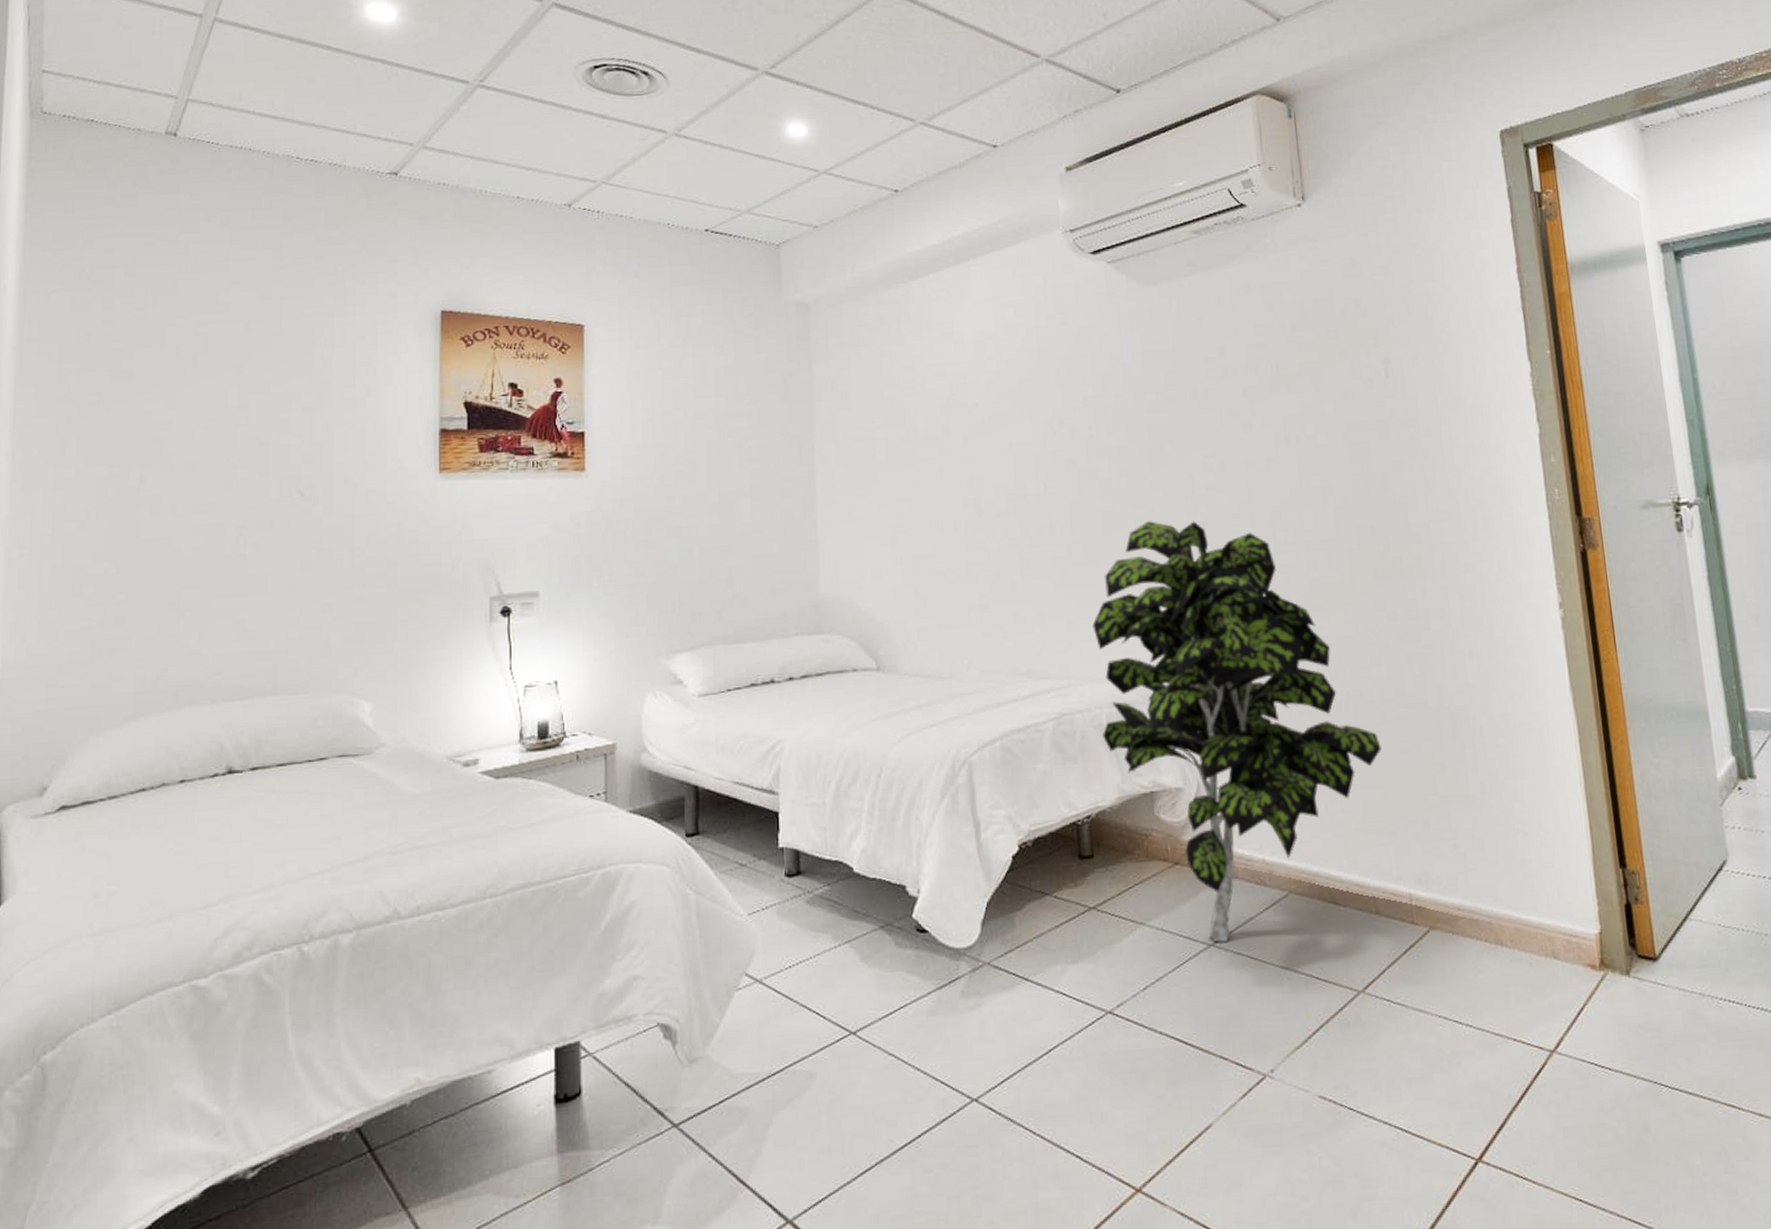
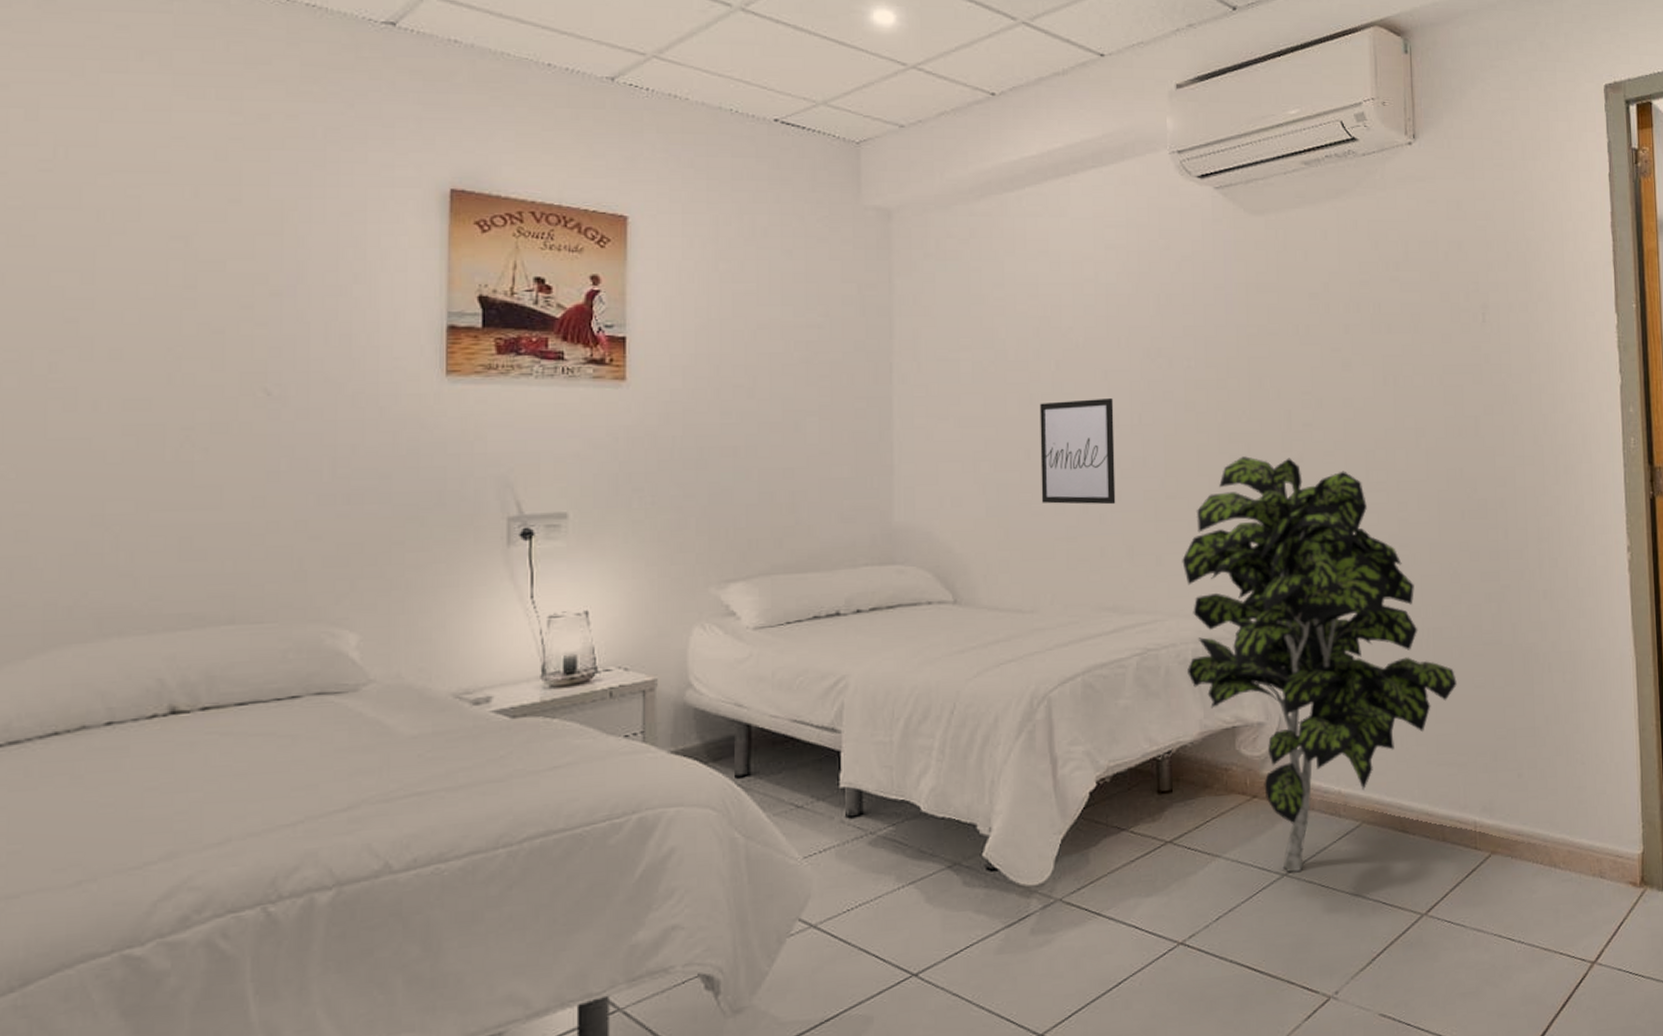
wall art: none [950,470,1026,573] -> present [1039,399,1116,505]

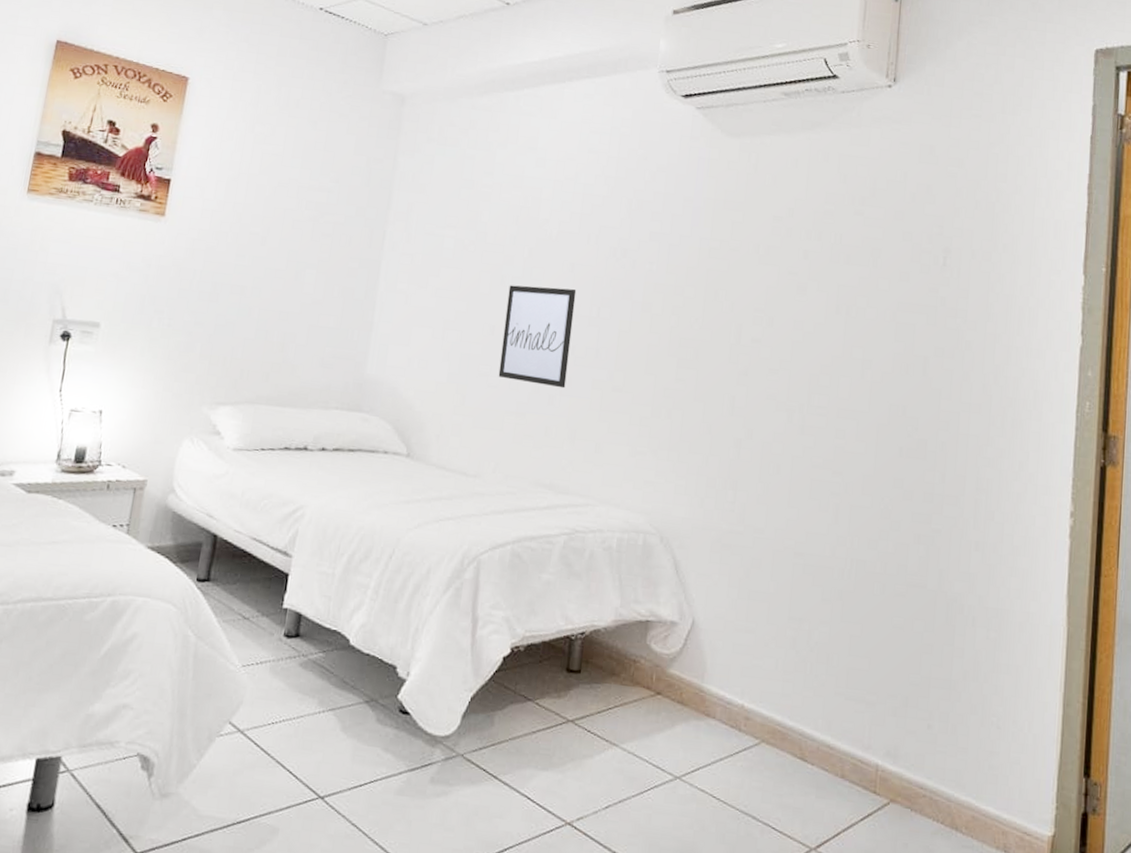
indoor plant: present [1182,456,1457,873] -> none [610,361,875,778]

